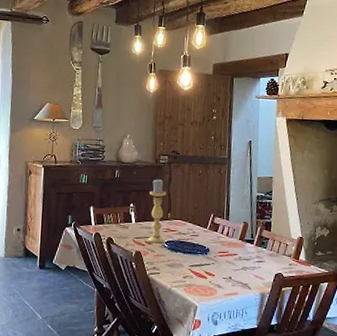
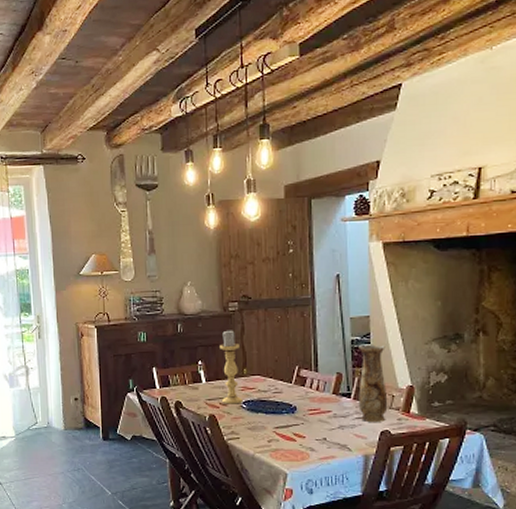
vase: none [259,201,283,266] -> present [358,345,388,422]

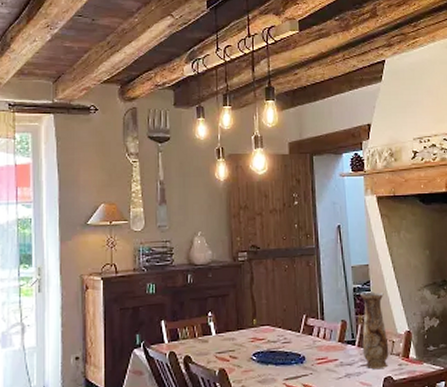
candle holder: present [220,330,243,404] -> none [230,280,253,357]

